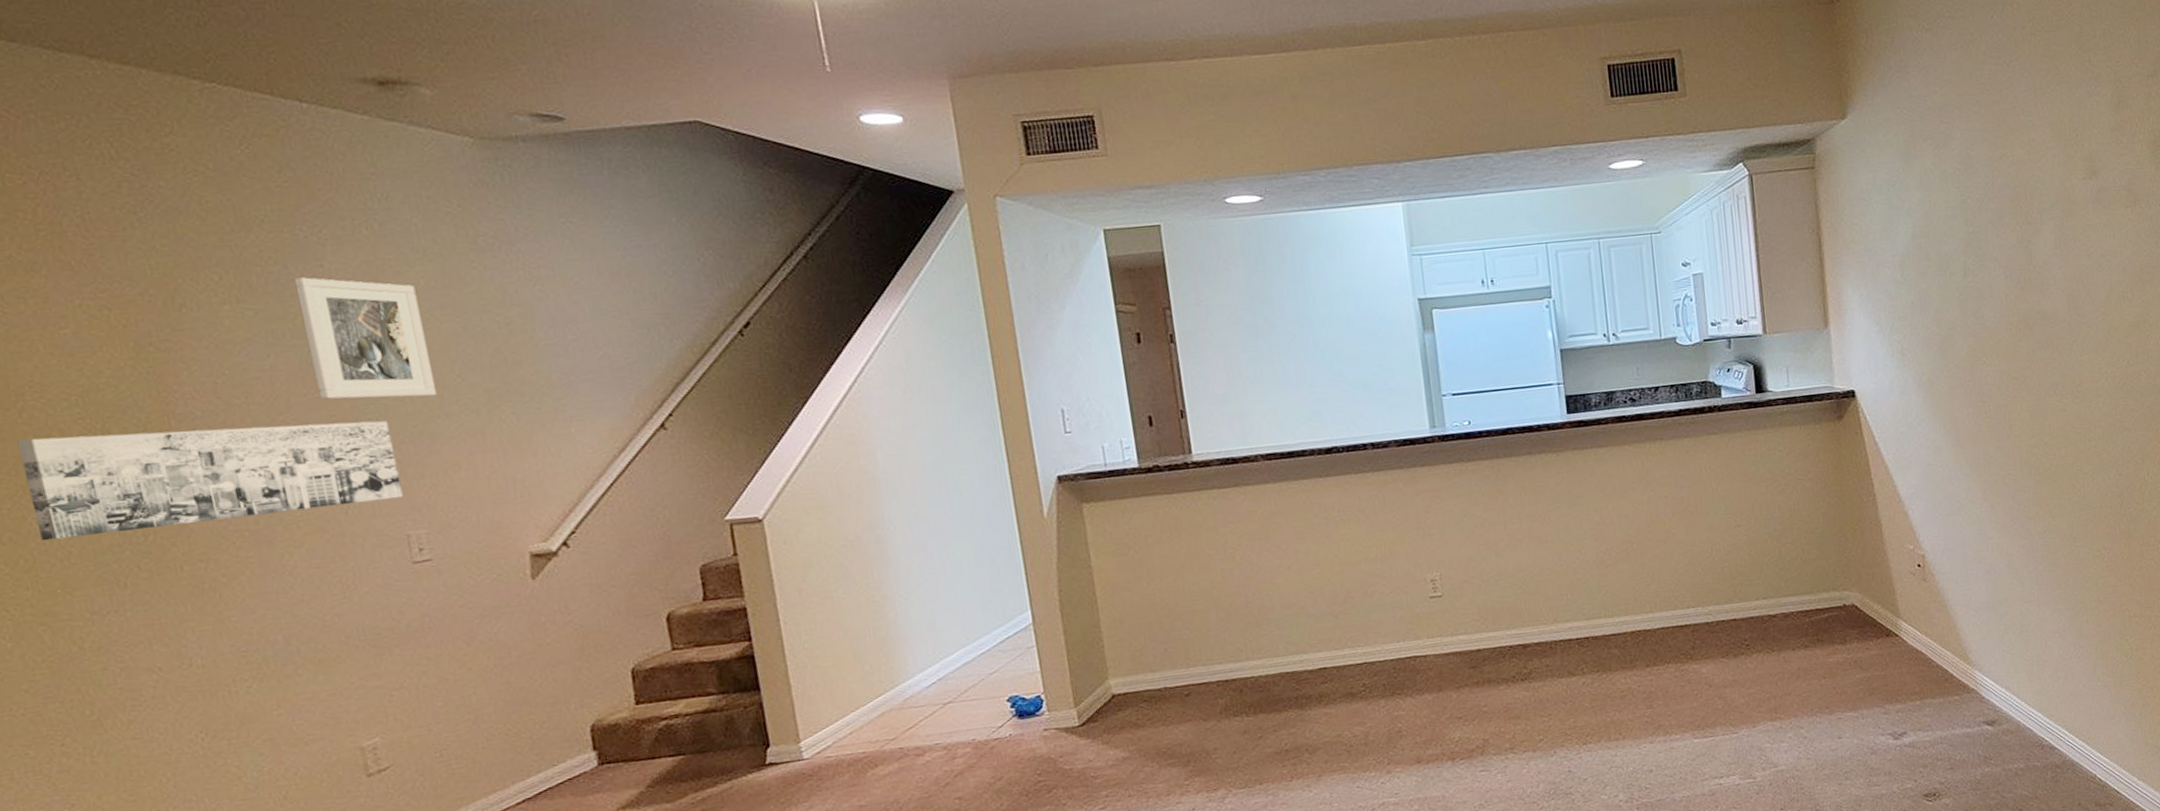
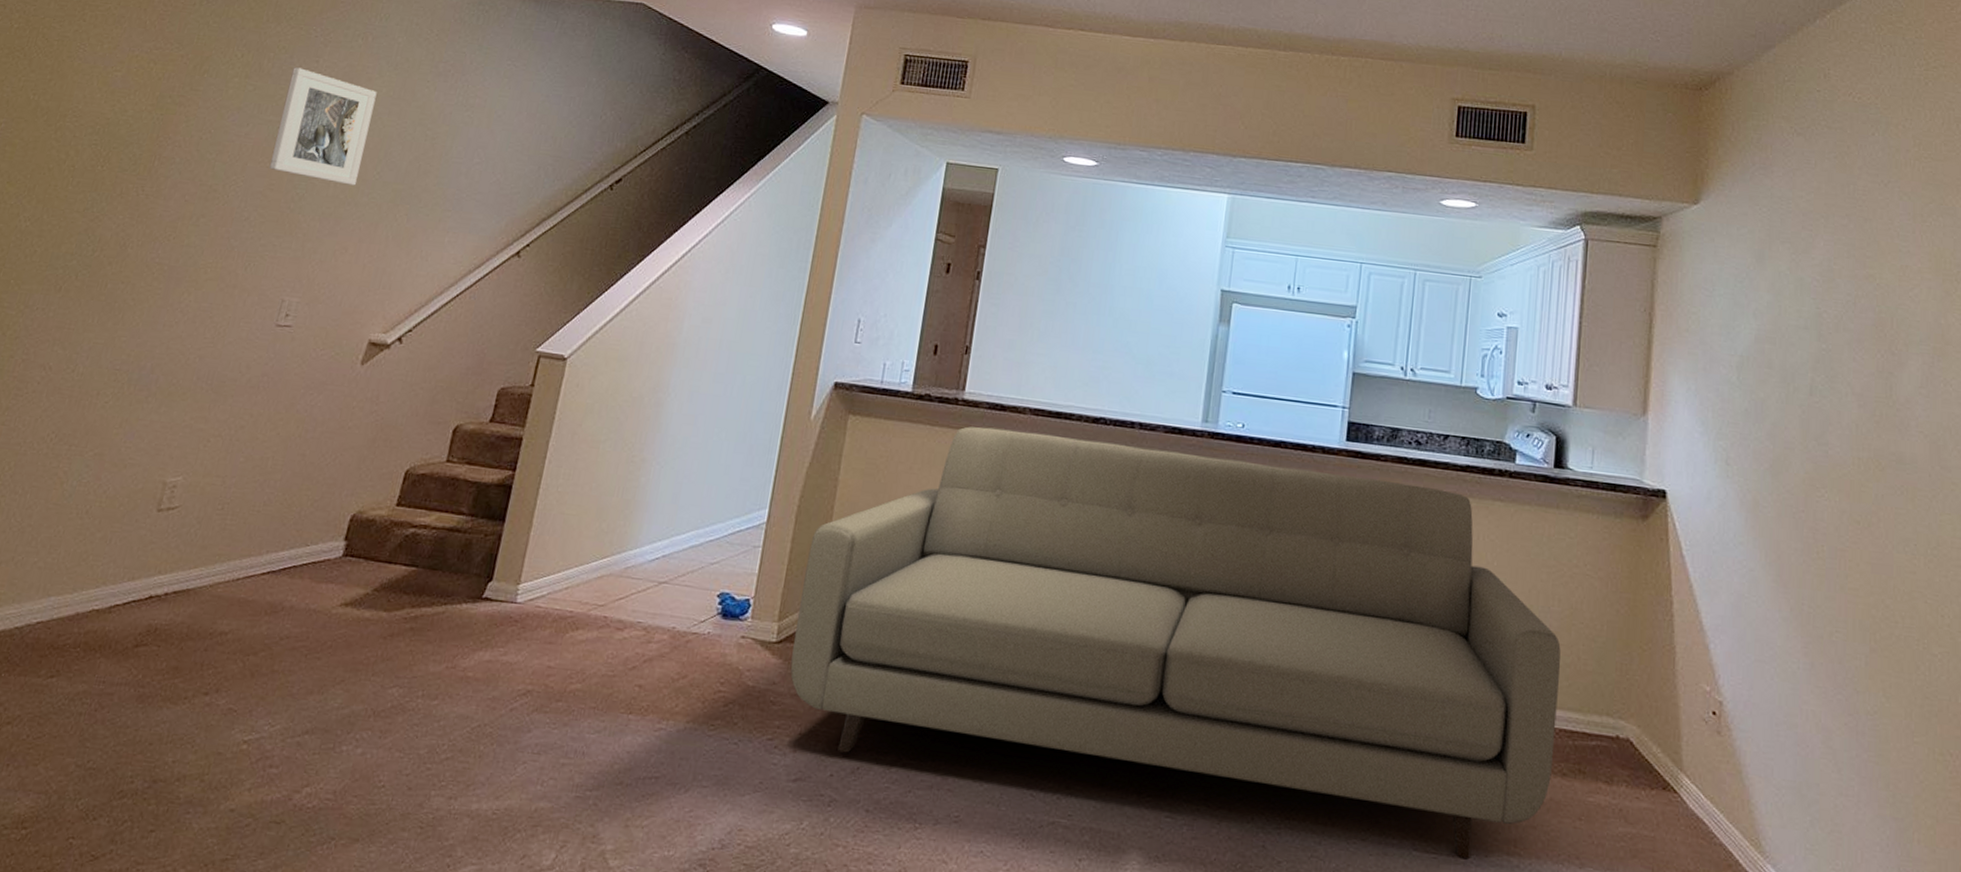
wall art: present [16,420,404,542] -> none [21,151,310,267]
sofa: none [1083,436,1796,801] -> present [790,426,1561,860]

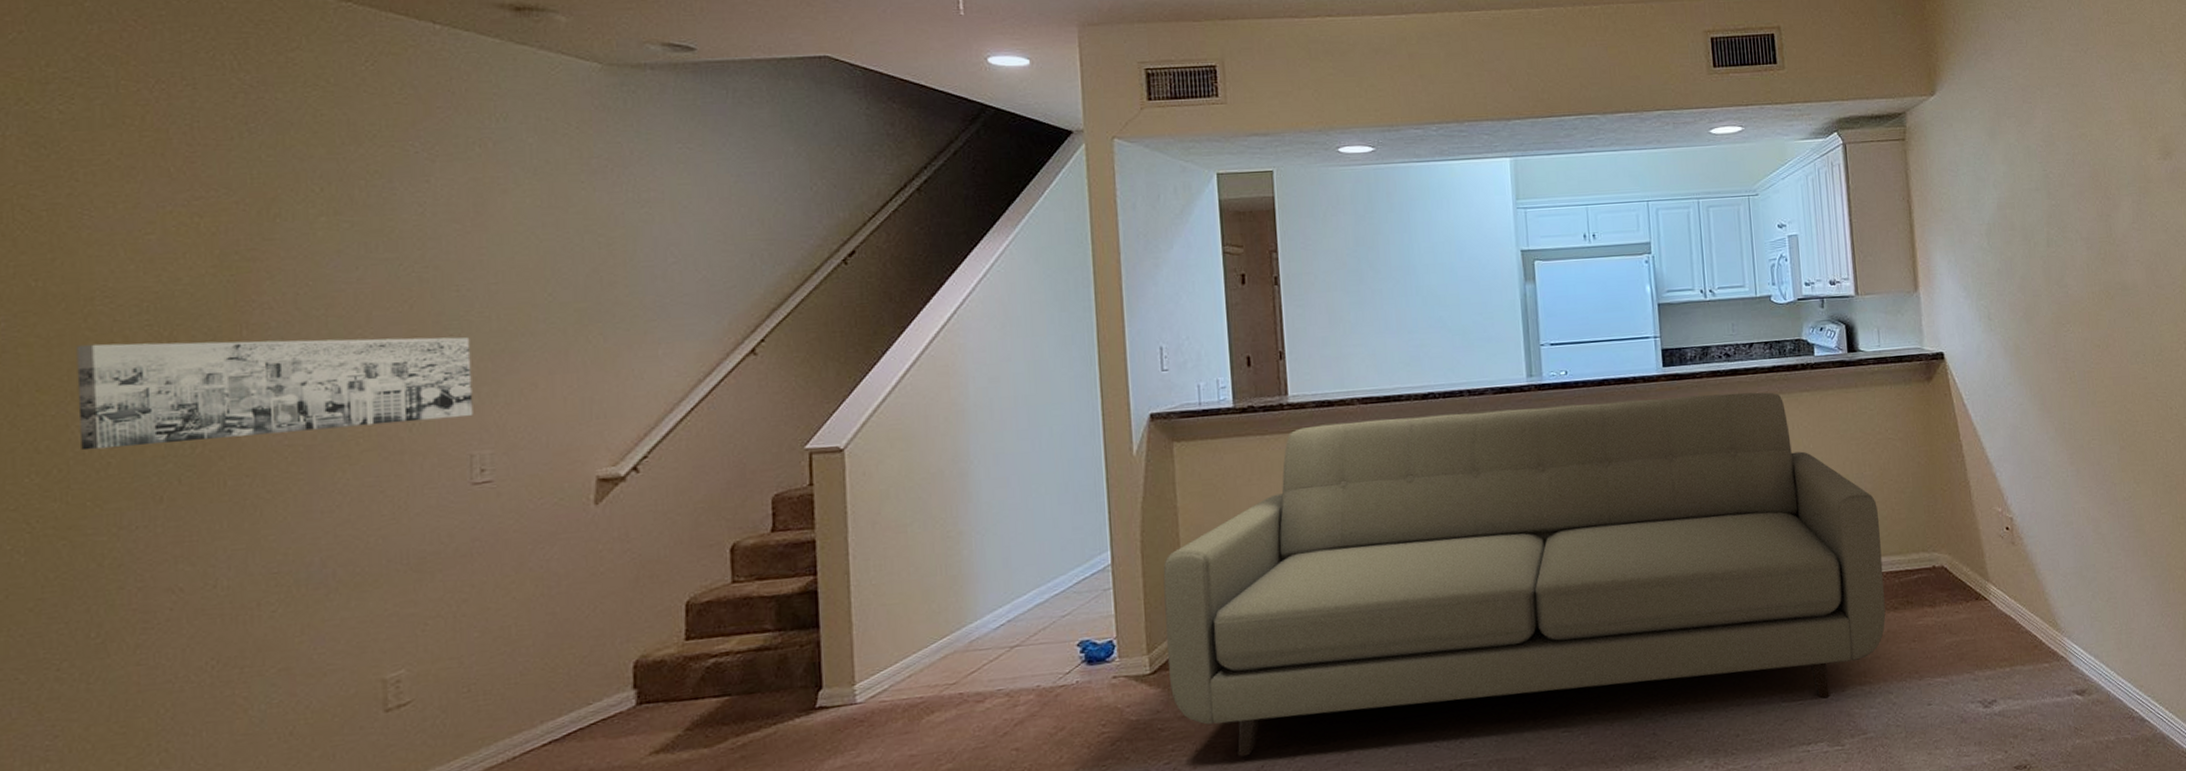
wall art: none [21,151,310,267] -> present [76,337,473,451]
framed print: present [269,67,377,186] -> none [397,192,524,315]

